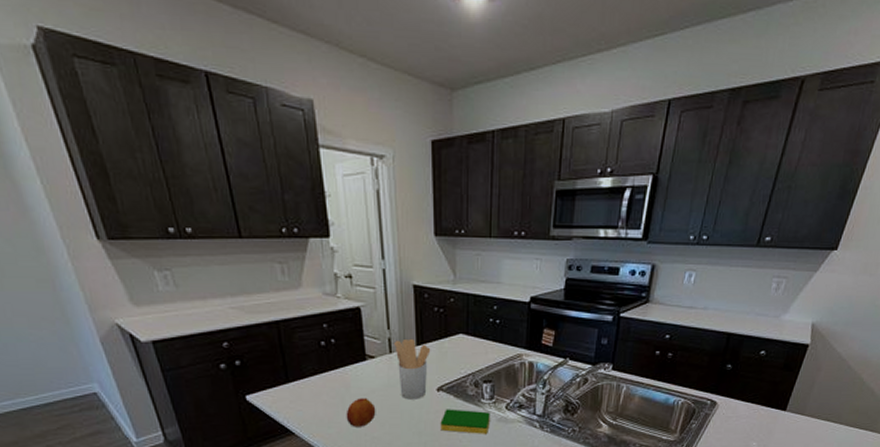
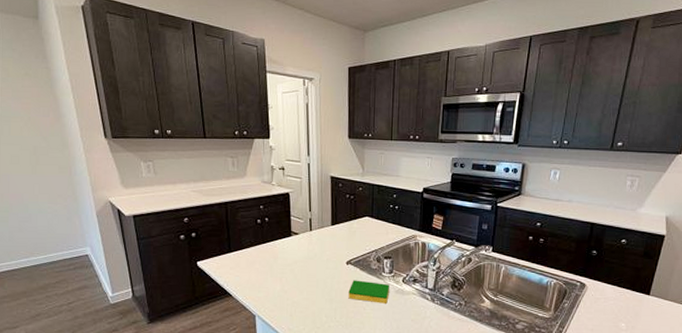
fruit: present [346,398,376,427] -> none [273,267,297,292]
utensil holder: present [394,338,431,400] -> none [314,219,343,271]

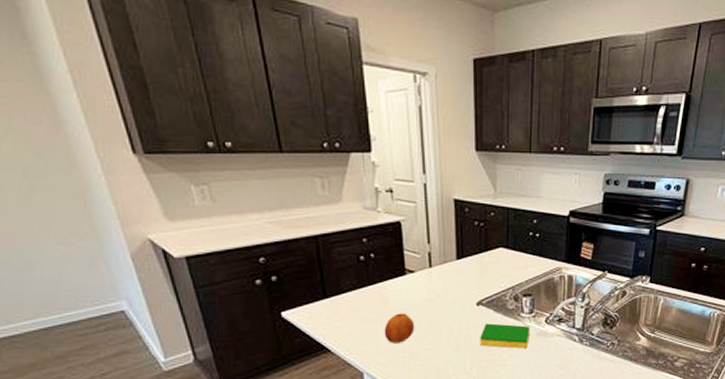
fruit: none [273,267,297,292] -> present [384,313,415,343]

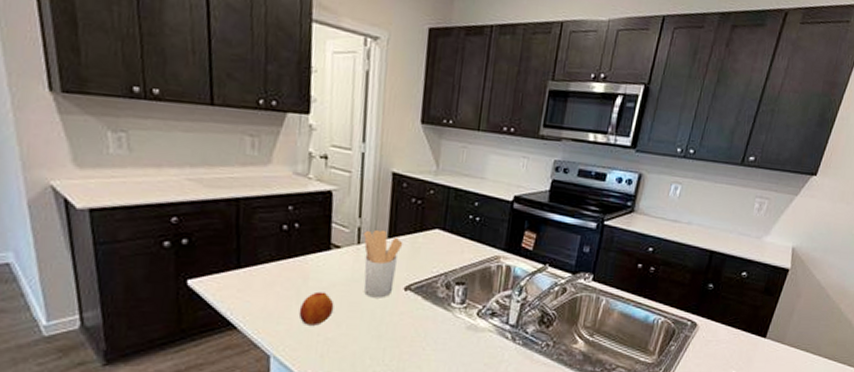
utensil holder: none [434,252,471,315] -> present [364,229,403,298]
dish sponge: present [480,323,530,349] -> none [403,311,459,343]

